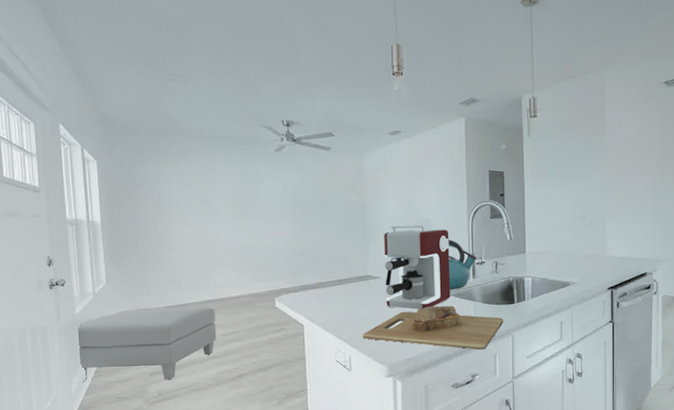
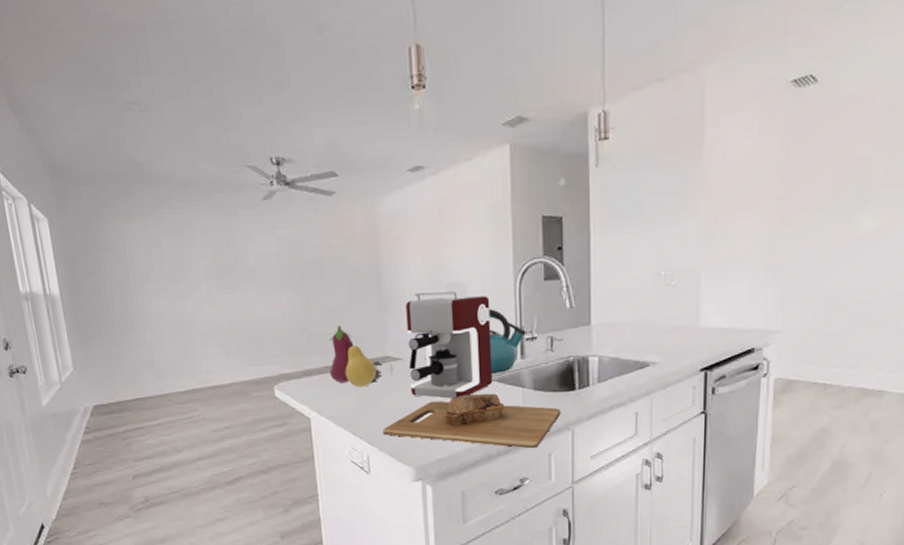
ottoman: present [78,306,217,381] -> none [46,397,208,484]
fruit: none [321,250,373,300] -> present [329,325,394,387]

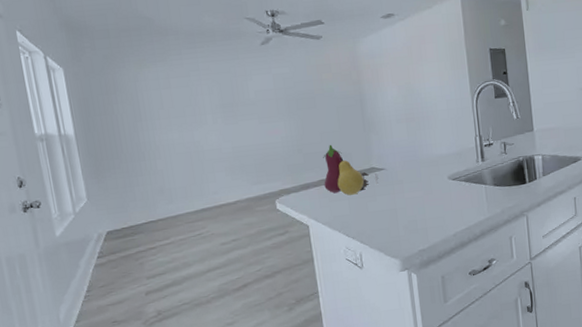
cutting board: present [383,393,561,449] -> none [372,191,517,235]
coffee maker: present [406,281,493,399] -> none [385,102,461,200]
kettle: present [489,309,526,373] -> none [453,123,484,175]

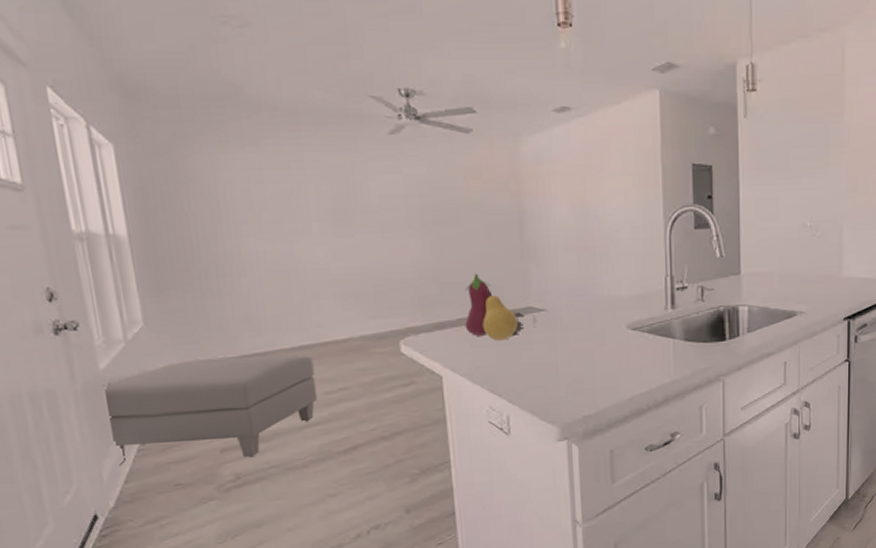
ottoman: none [60,215,216,308] -> present [104,354,318,464]

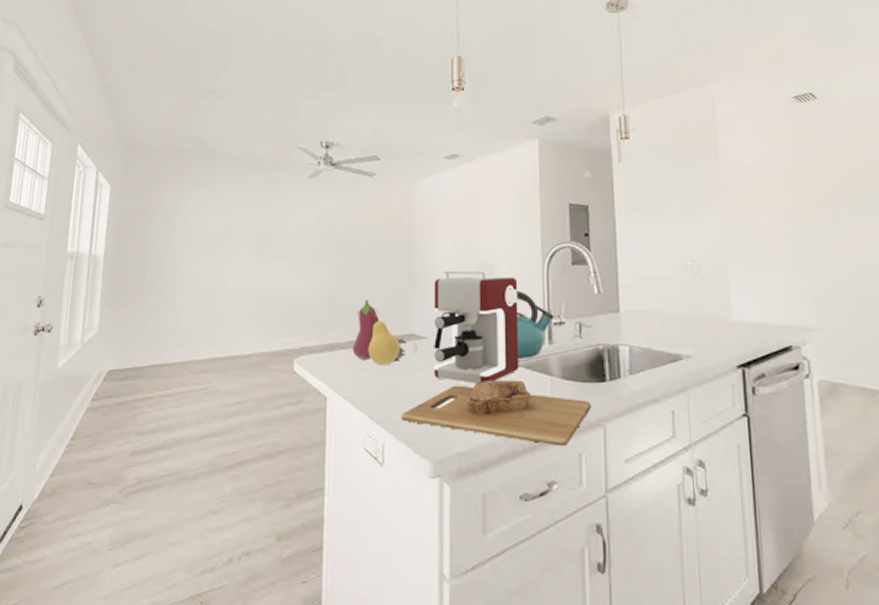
ottoman: present [104,354,318,464] -> none [52,364,220,463]
cutting board: none [524,344,712,402] -> present [401,379,592,447]
coffee maker: none [550,228,643,352] -> present [434,261,519,384]
kettle: none [638,257,676,324] -> present [516,291,554,358]

